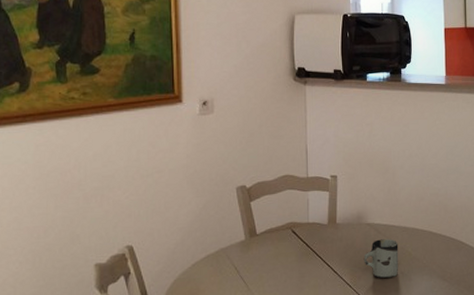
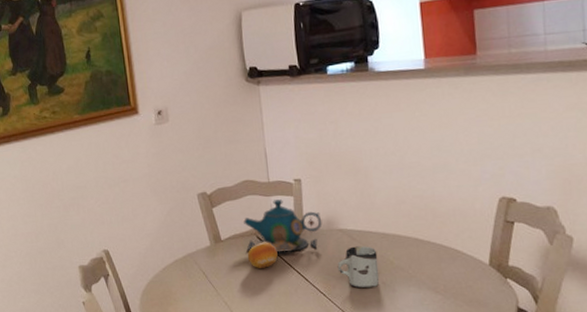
teapot: none [280,194,353,248] -> present [244,199,322,255]
fruit: none [281,235,310,262] -> present [247,242,278,268]

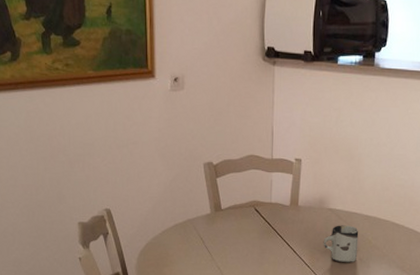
teapot: present [244,199,322,255] -> none [244,176,315,228]
fruit: present [247,242,278,268] -> none [243,214,272,238]

